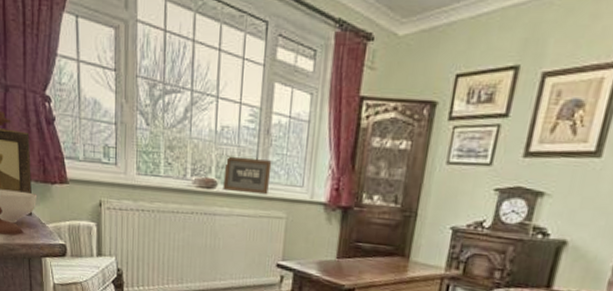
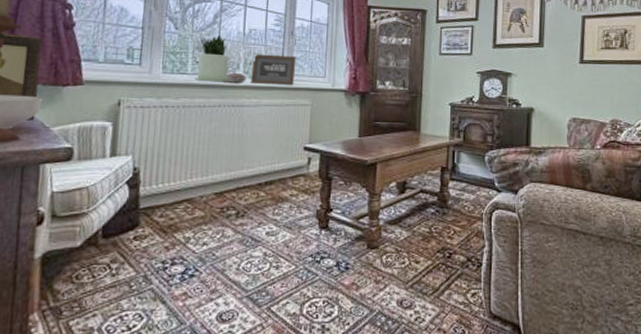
planter: none [167,131,202,188] -> present [194,34,230,82]

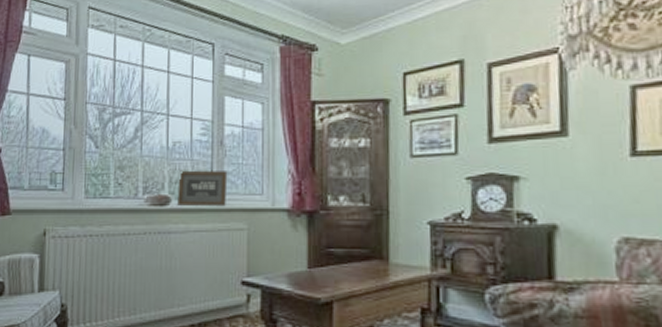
planter: present [194,34,230,82] -> none [117,150,155,206]

